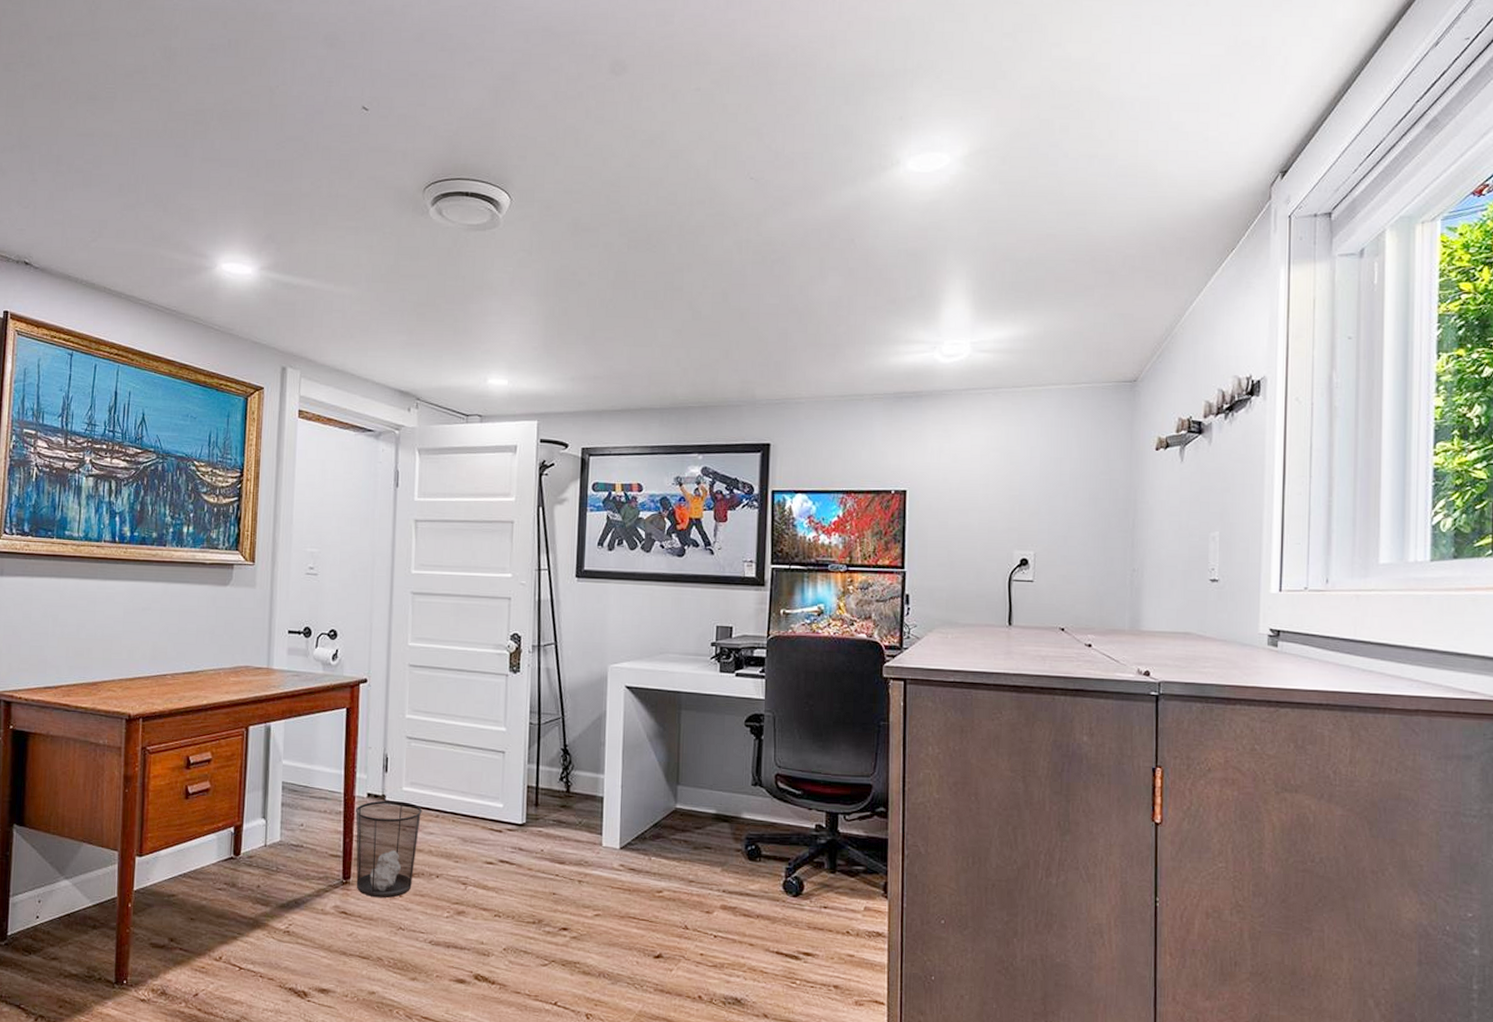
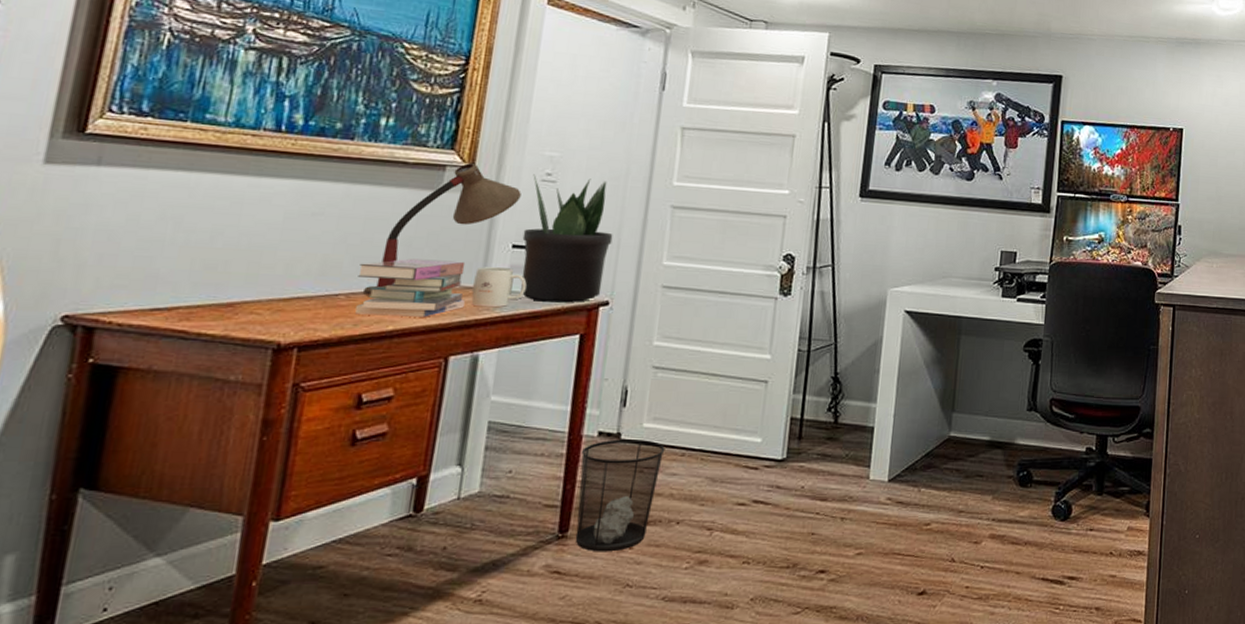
books: none [178,644,257,693] -> present [355,258,466,317]
desk lamp: none [183,560,291,676] -> present [363,162,521,296]
mug: none [261,650,302,685] -> present [471,267,527,308]
planter: none [295,568,366,680] -> present [521,174,613,303]

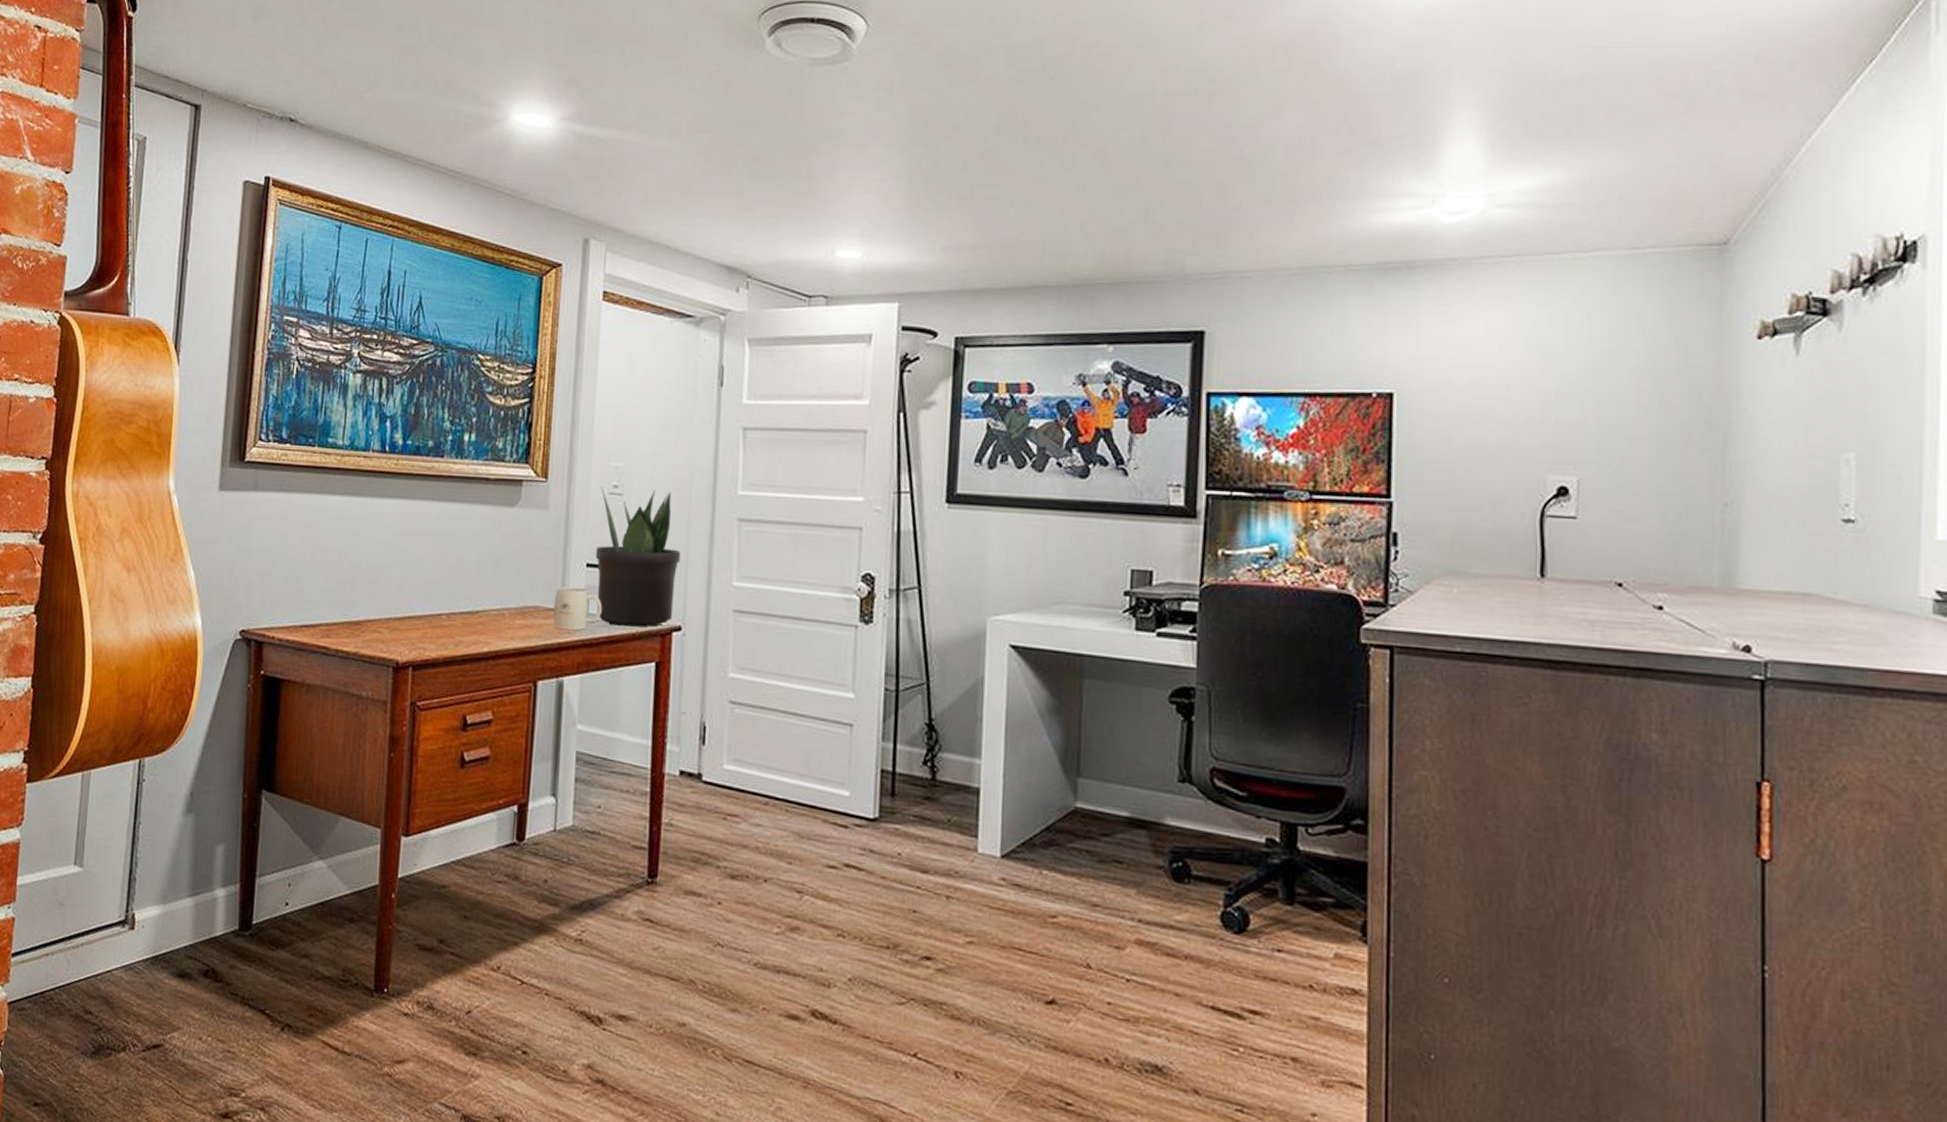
books: present [355,258,466,317] -> none [456,578,548,640]
desk lamp: present [363,162,521,296] -> none [461,476,591,617]
waste bin: present [575,439,666,551] -> none [664,780,748,904]

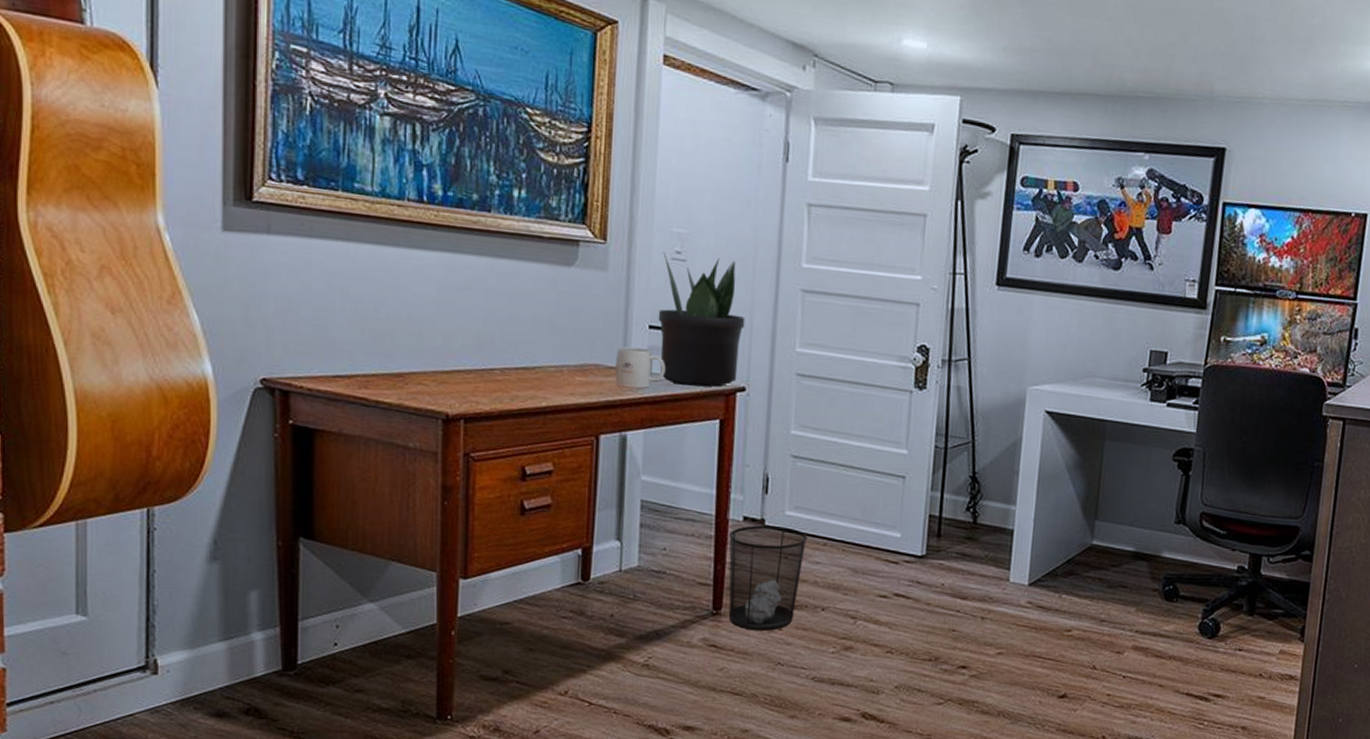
waste bin: none [664,780,748,904] -> present [728,525,808,631]

